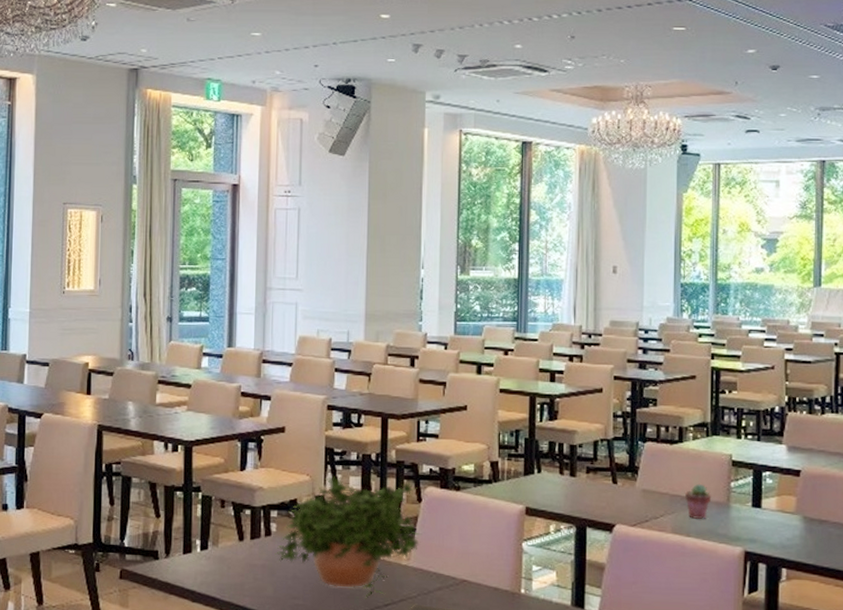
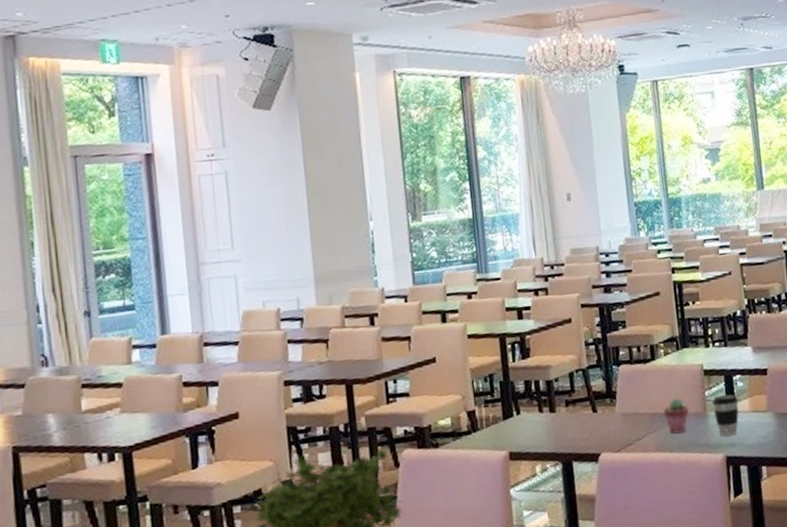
coffee cup: none [737,488,766,532] -> present [712,394,739,436]

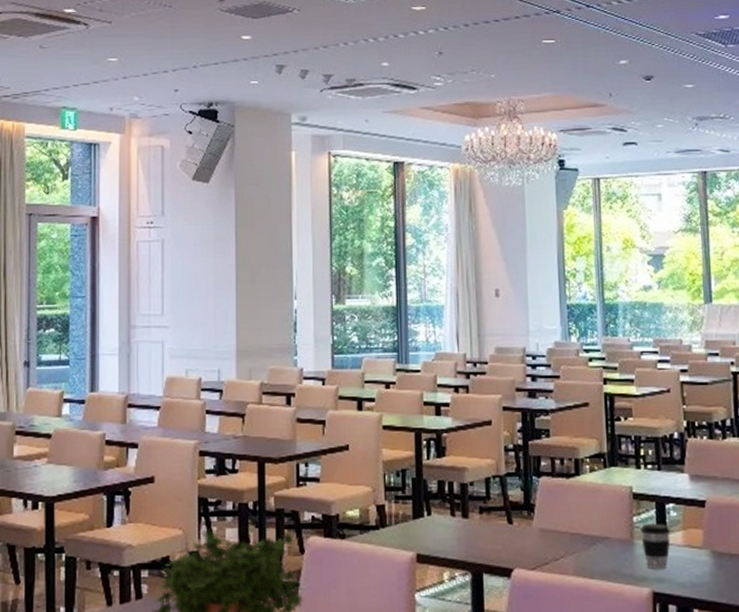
potted succulent: present [663,398,689,434] -> none [584,521,614,559]

